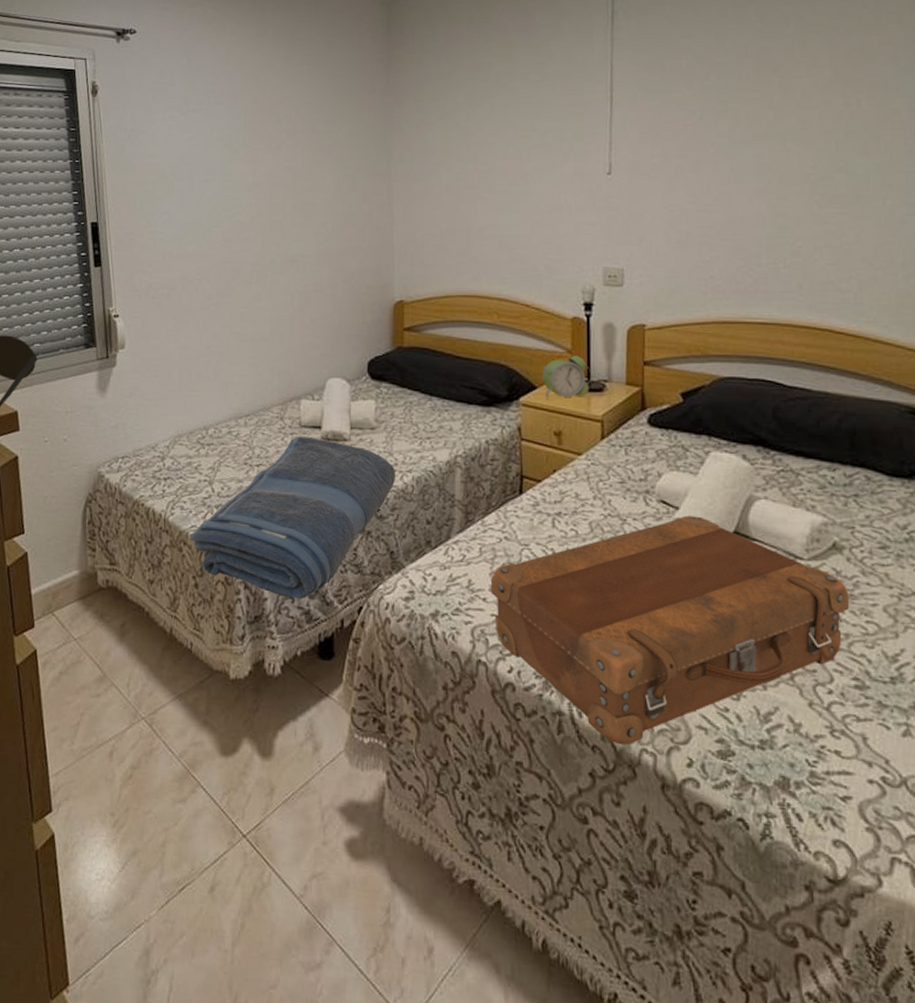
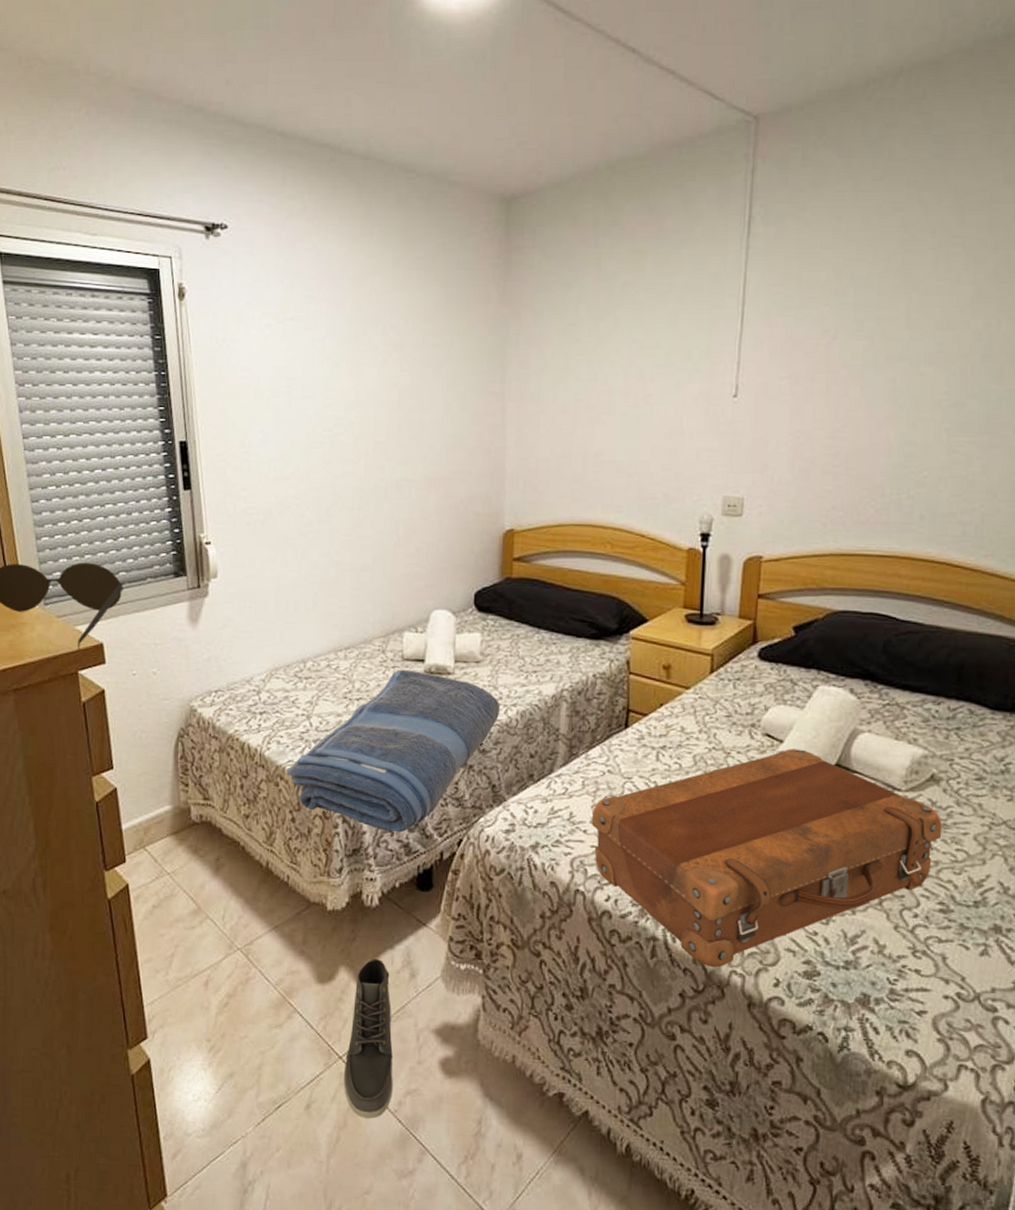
sneaker: none [247,729,298,904] -> present [343,958,393,1119]
alarm clock: present [542,356,592,399] -> none [654,588,705,632]

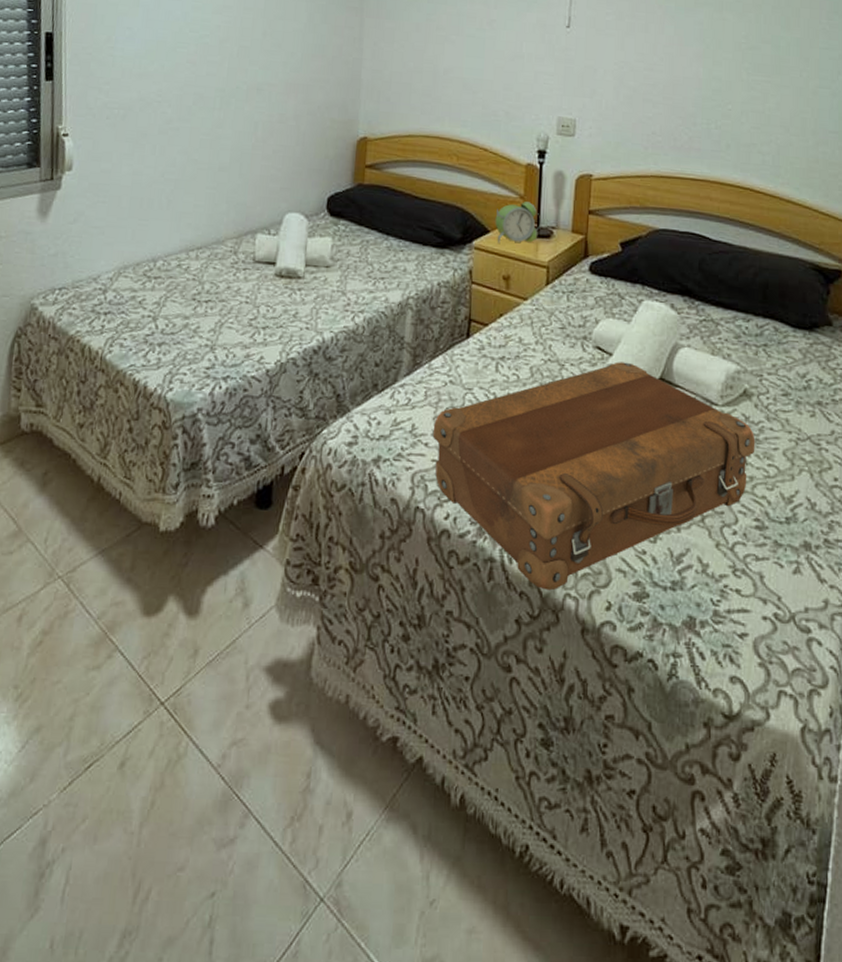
towel: present [287,669,501,833] -> none [127,271,348,445]
sneaker: present [343,958,393,1119] -> none [163,585,222,777]
alarm clock: none [654,588,705,632] -> present [495,201,541,243]

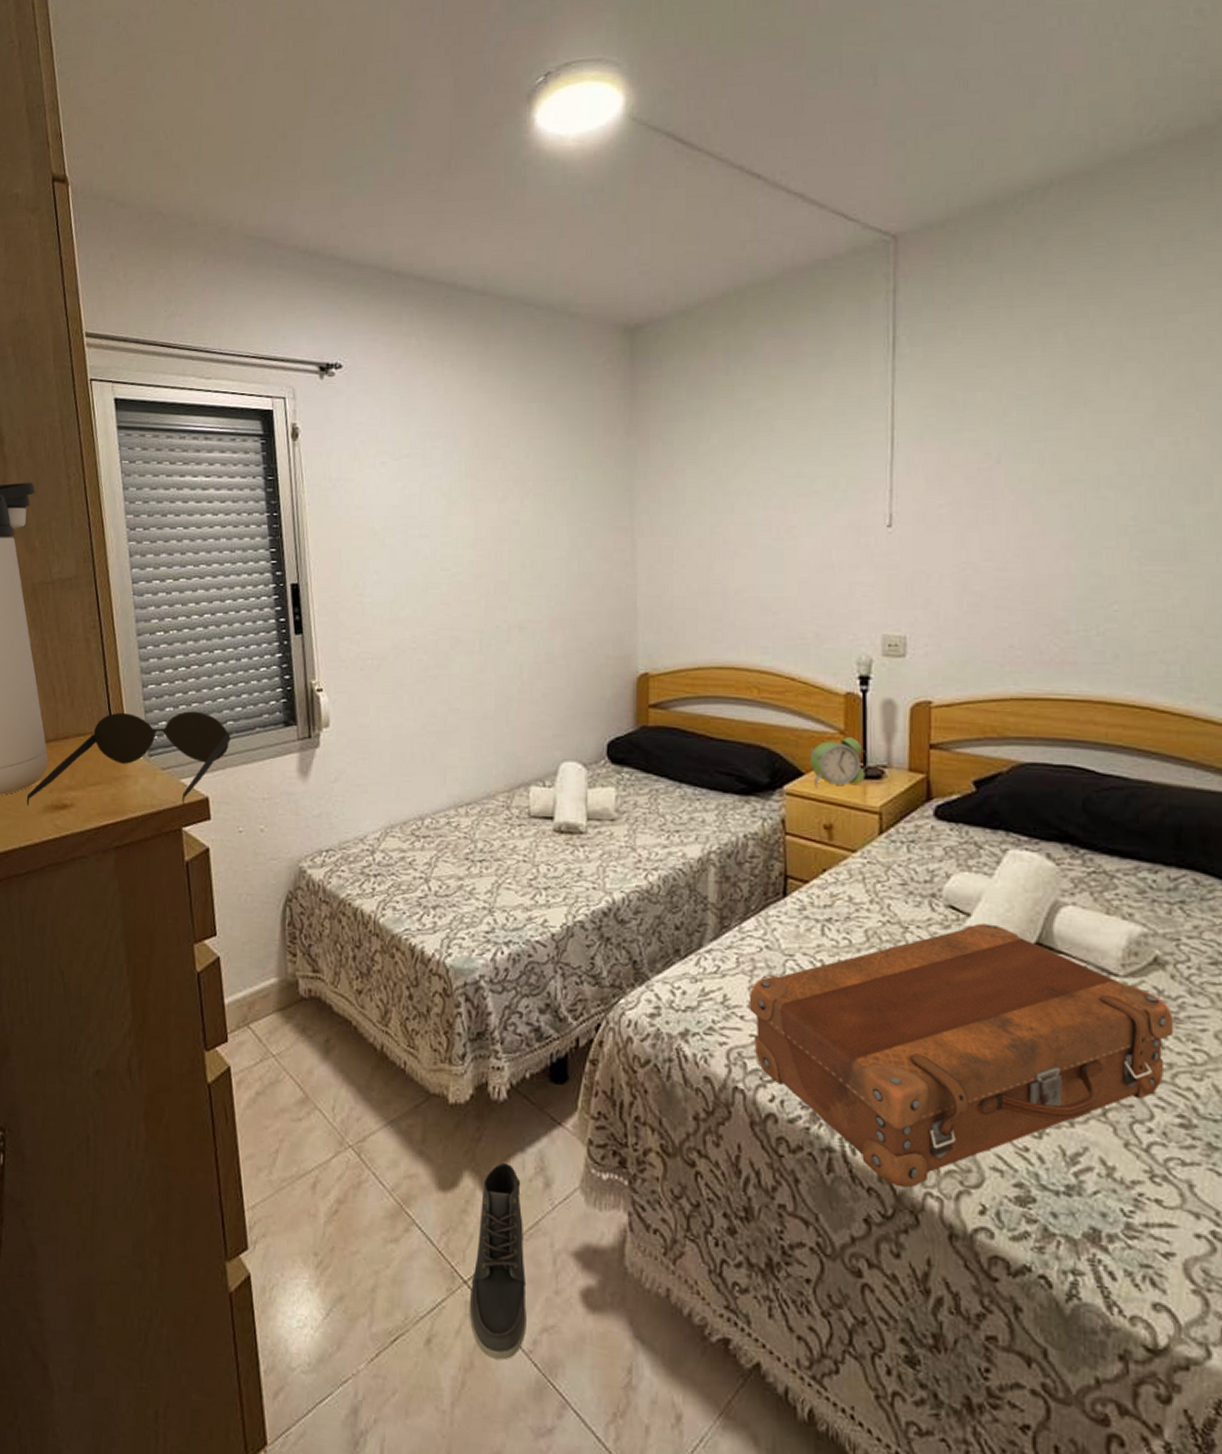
sneaker: none [163,585,222,777] -> present [469,1162,527,1360]

